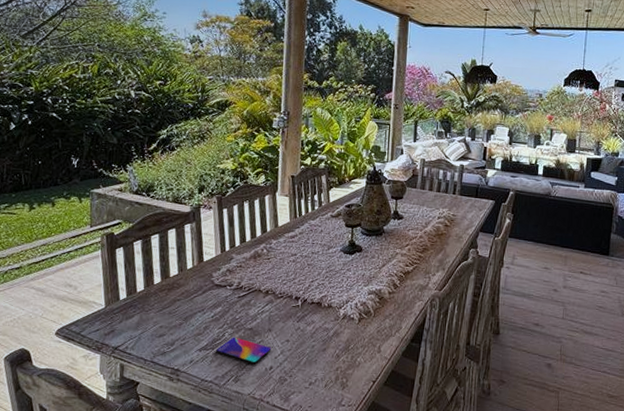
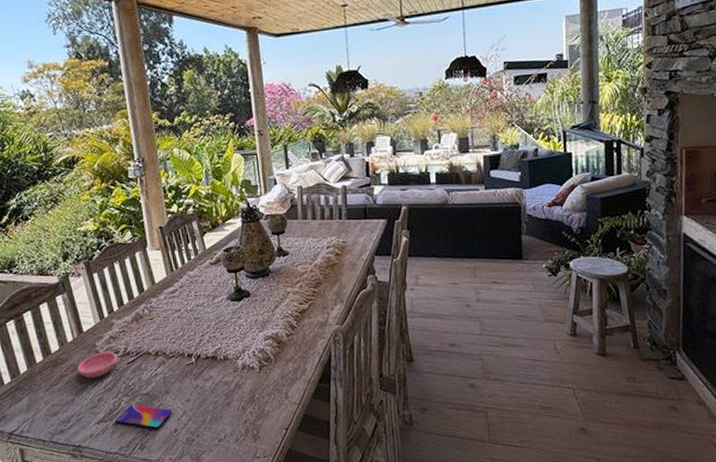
saucer: none [191,283,231,307] -> present [77,351,118,379]

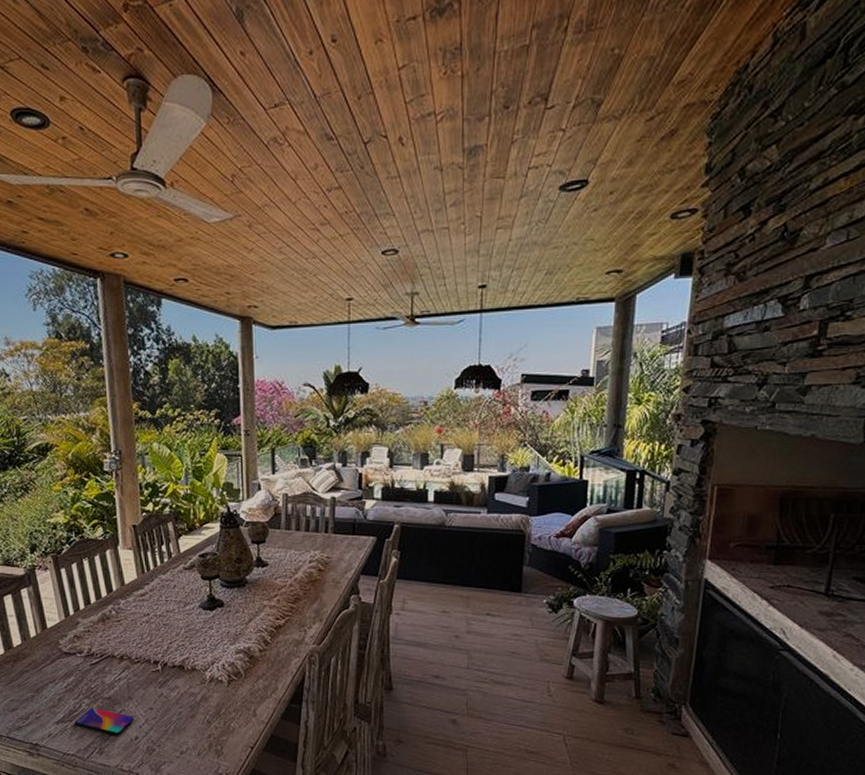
saucer: present [77,351,118,379] -> none [39,651,82,677]

